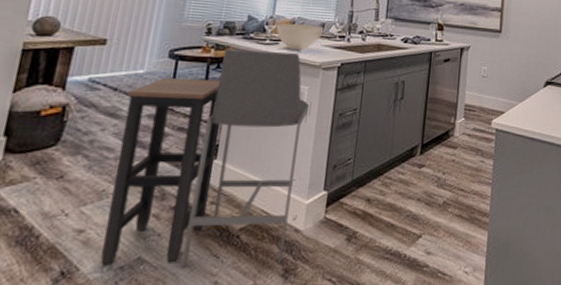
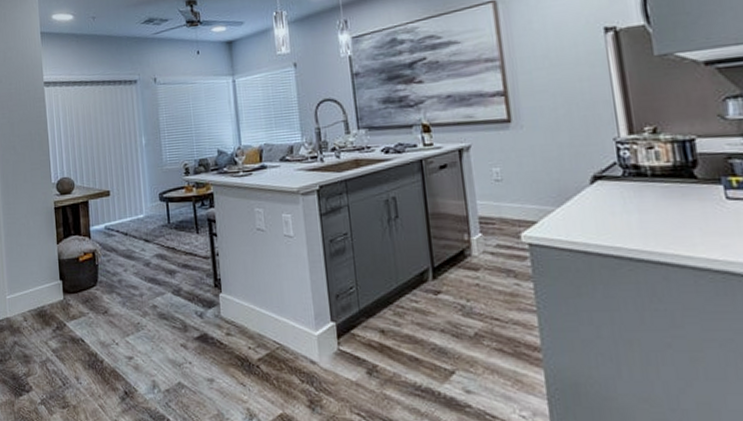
bar stool: present [100,78,220,266] -> none [135,217,225,389]
bar stool: present [180,49,312,268] -> none [204,180,310,395]
bowl: present [275,23,324,50] -> none [245,149,294,178]

